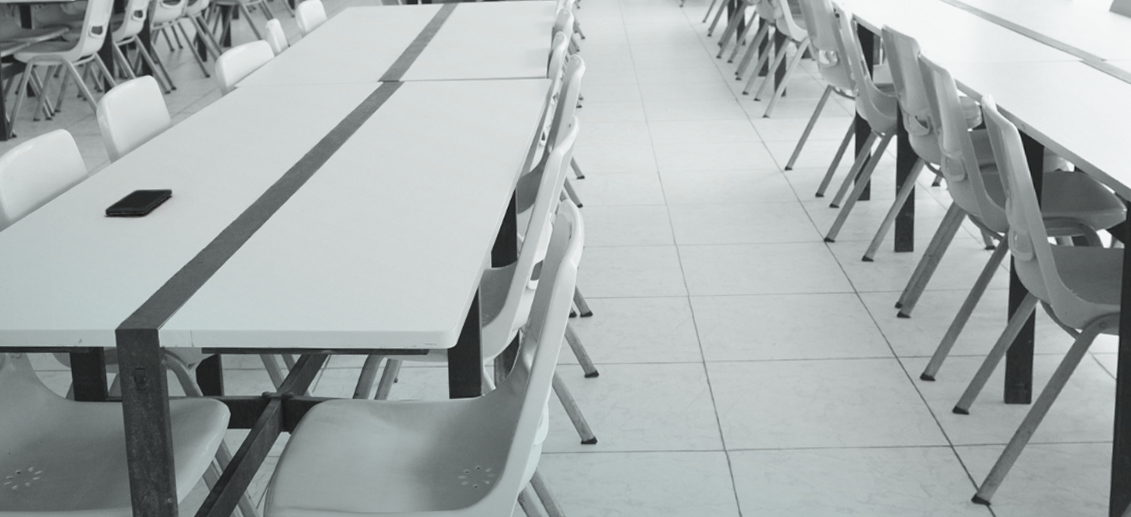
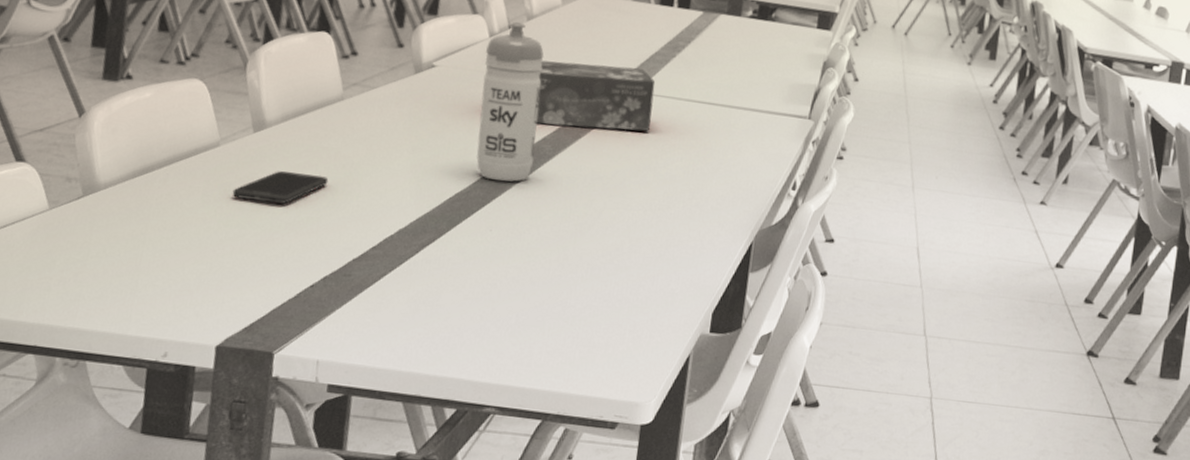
water bottle: none [274,40,326,171] -> present [476,21,544,182]
tissue box: none [319,60,416,120] -> present [536,60,656,131]

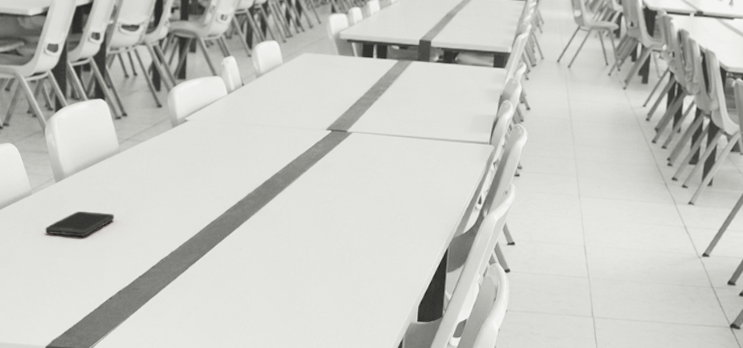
water bottle: present [476,21,544,182] -> none [225,79,272,210]
tissue box: present [536,60,656,131] -> none [269,110,363,163]

